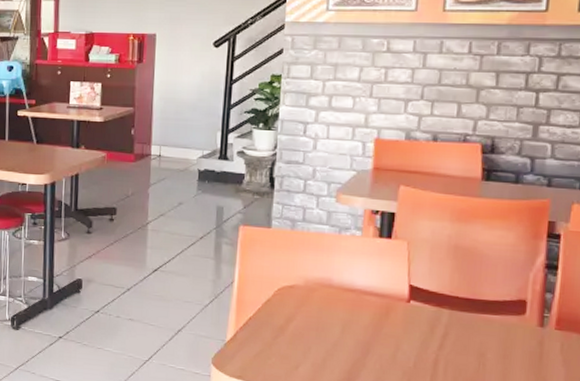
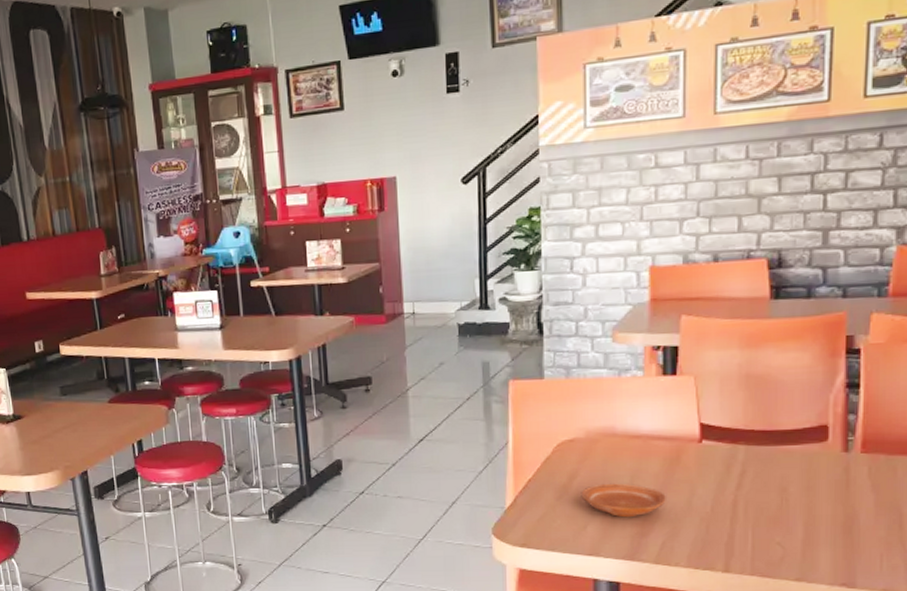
plate: none [295,329,373,364] -> present [581,483,666,518]

